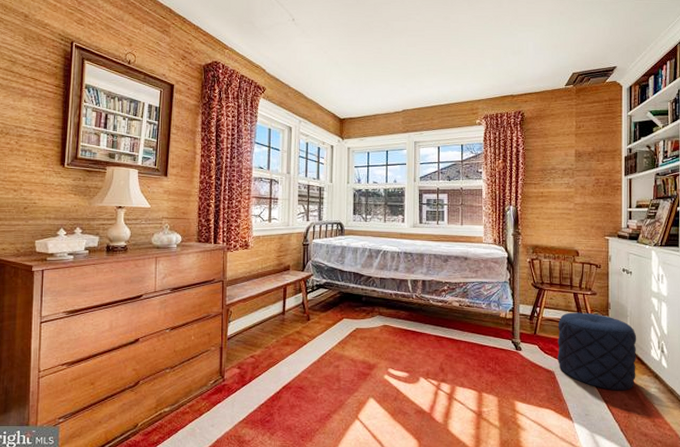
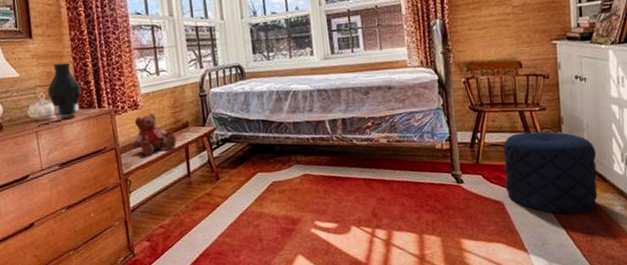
vase: none [171,200,202,251] -> present [47,63,82,121]
teddy bear: none [237,254,277,291] -> present [131,113,177,156]

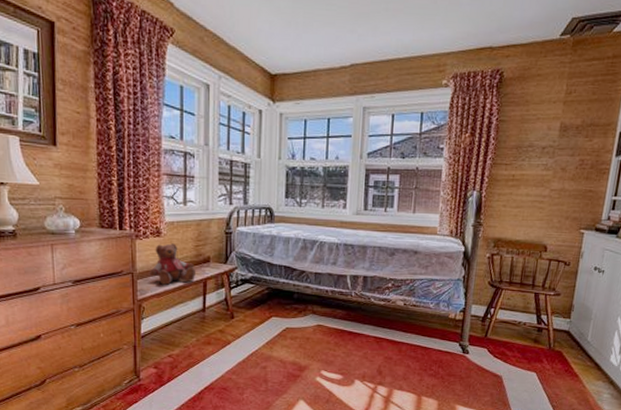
vase: present [47,63,82,121] -> none [67,177,103,238]
pouf: present [503,131,598,214] -> none [507,314,598,396]

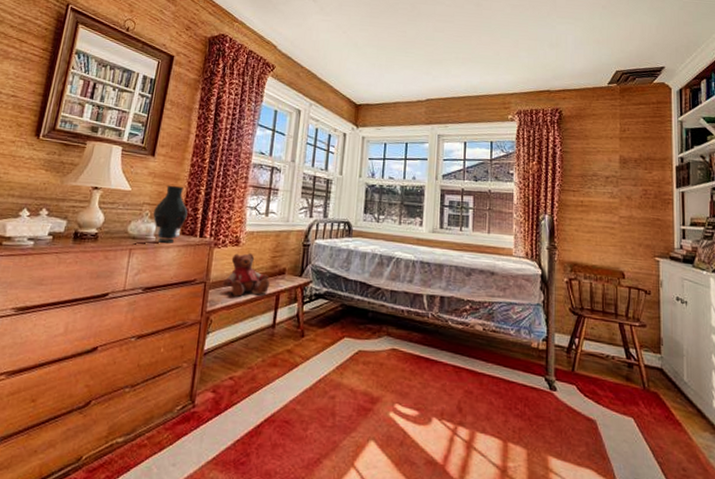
vase: none [67,177,103,238] -> present [152,185,188,244]

